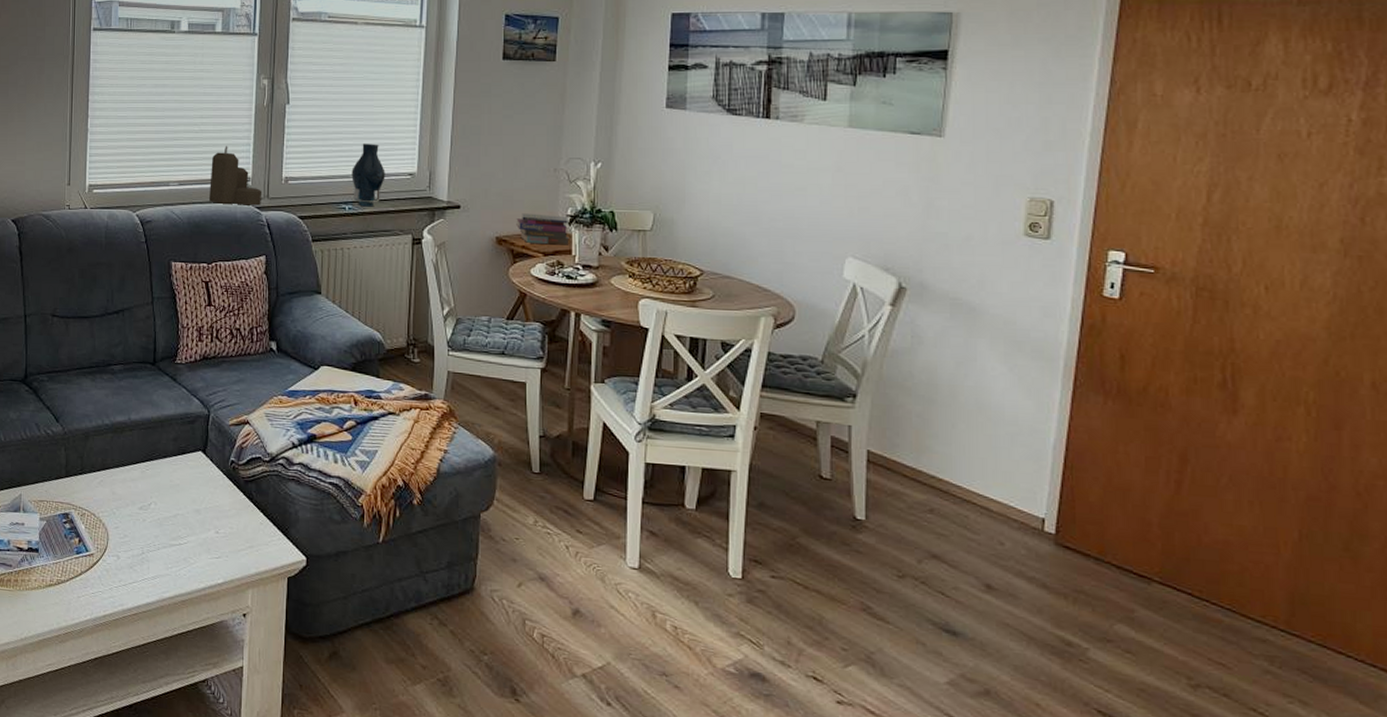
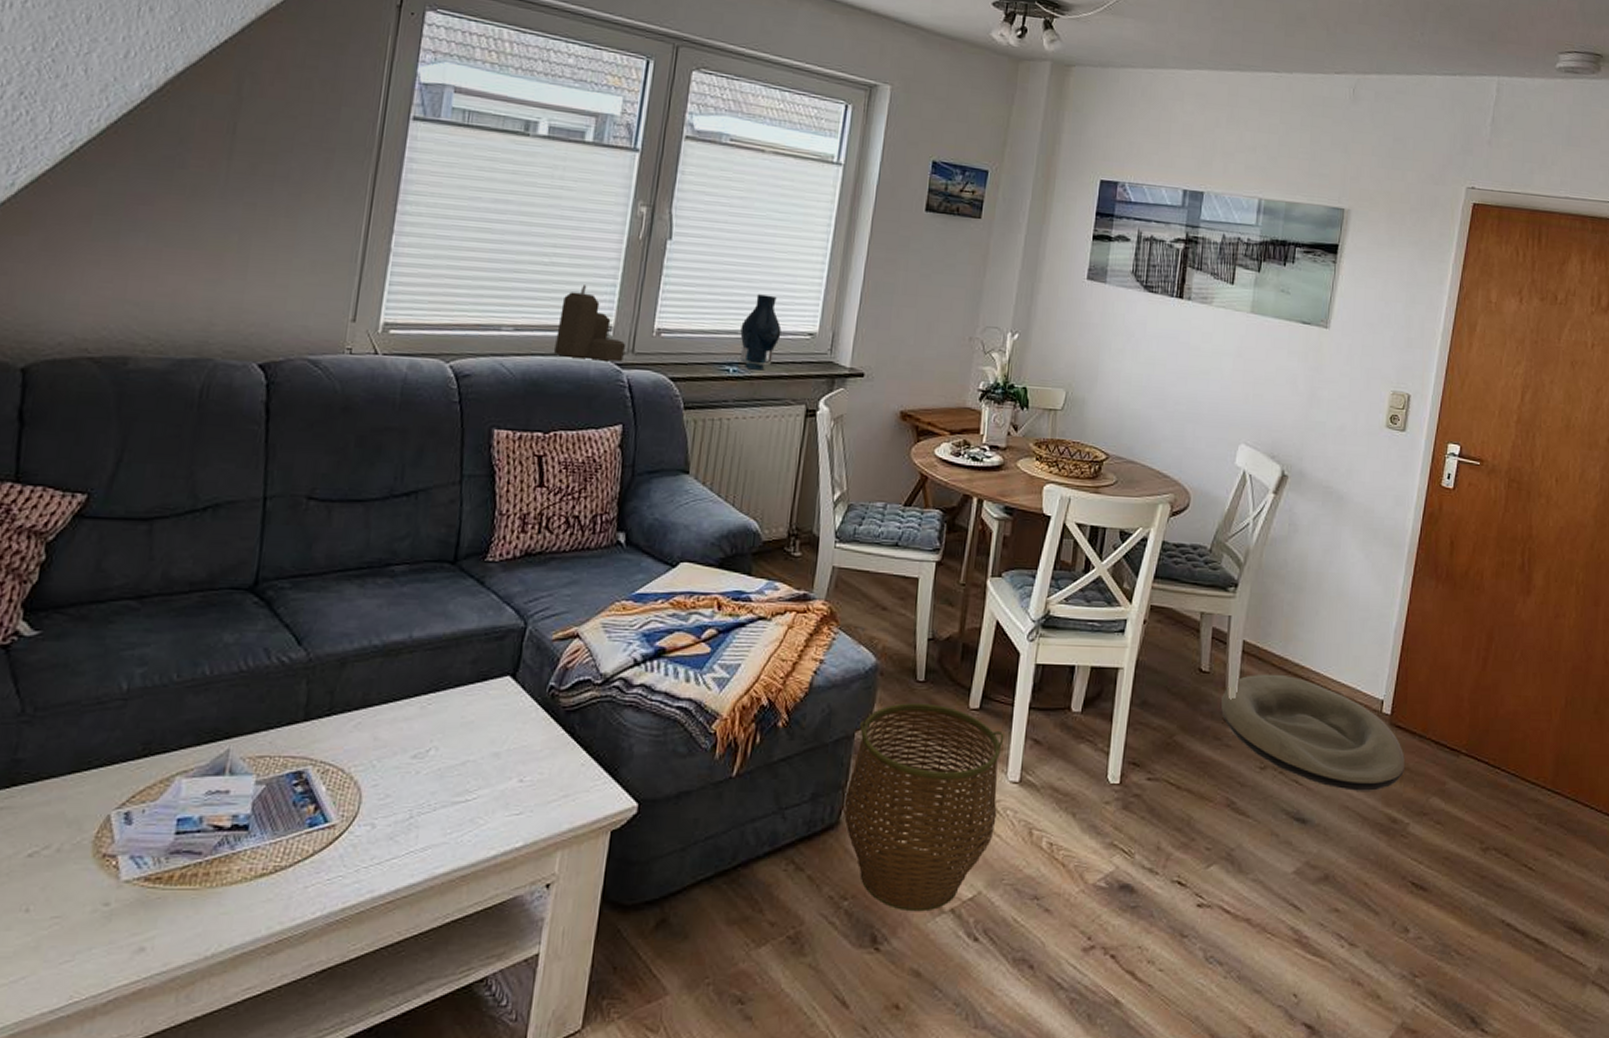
basket: none [476,491,620,674] -> present [843,703,1004,912]
books: present [516,213,570,245] -> none [924,385,979,423]
dog bed: none [847,484,1079,611] -> present [1221,674,1406,791]

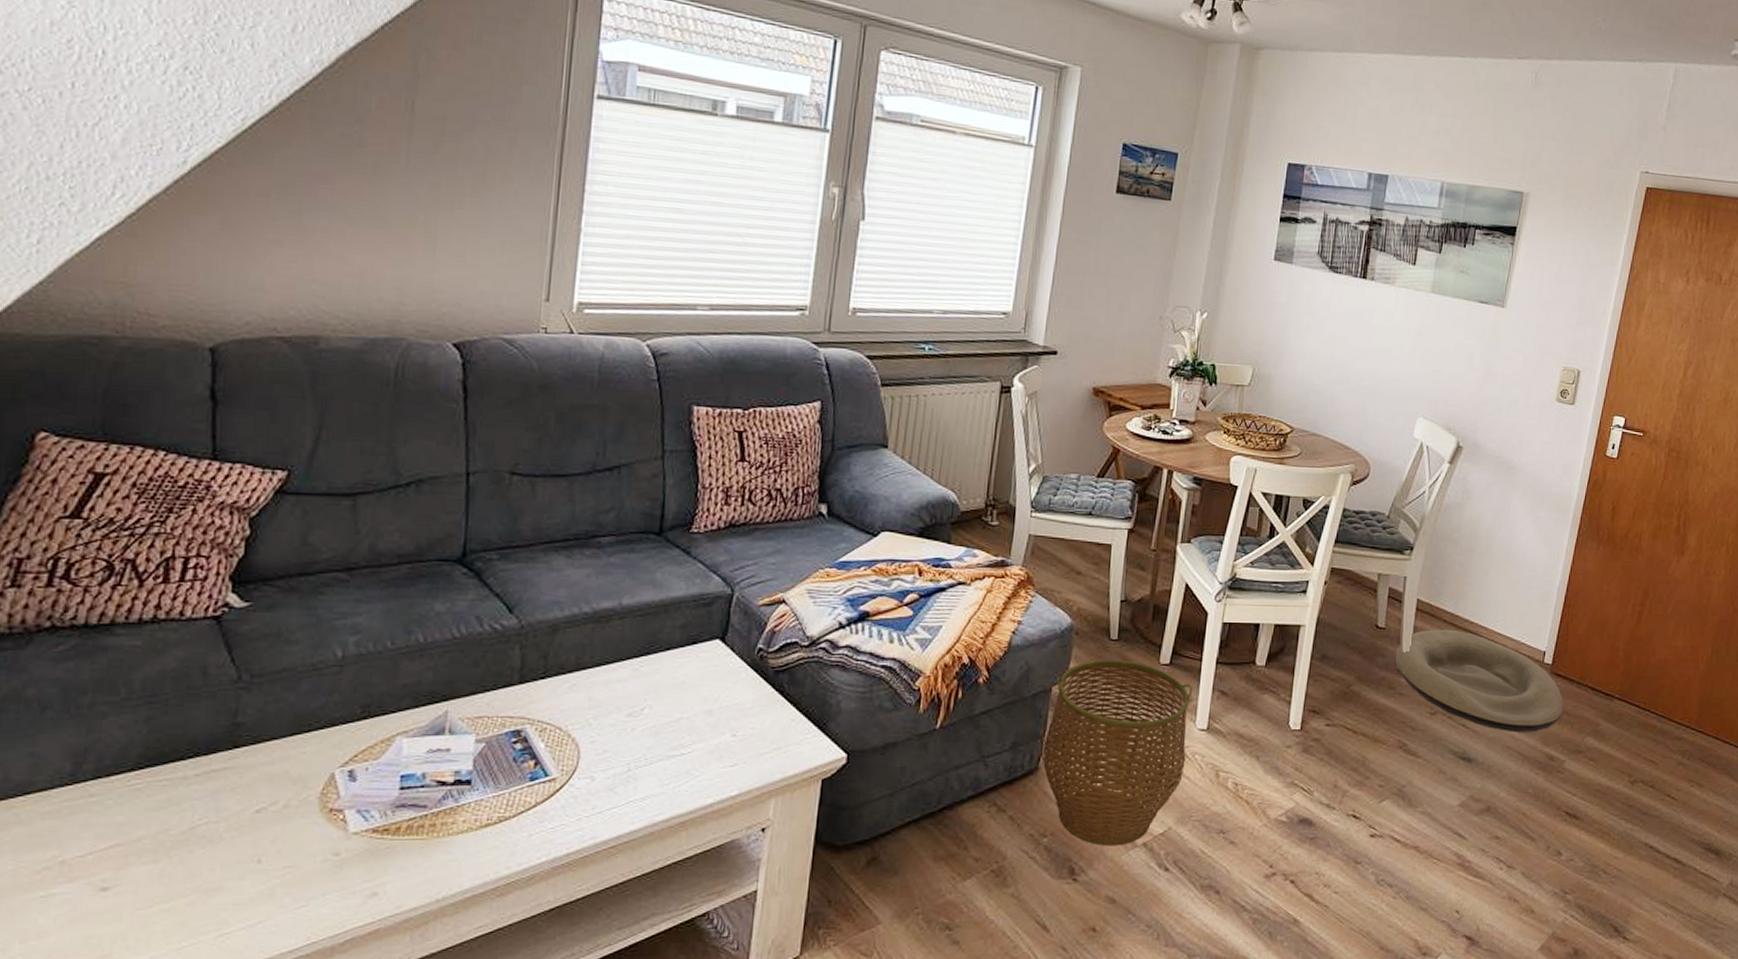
candle: present [554,285,626,362] -> none [751,265,822,341]
vase: present [739,294,782,371] -> none [934,274,976,349]

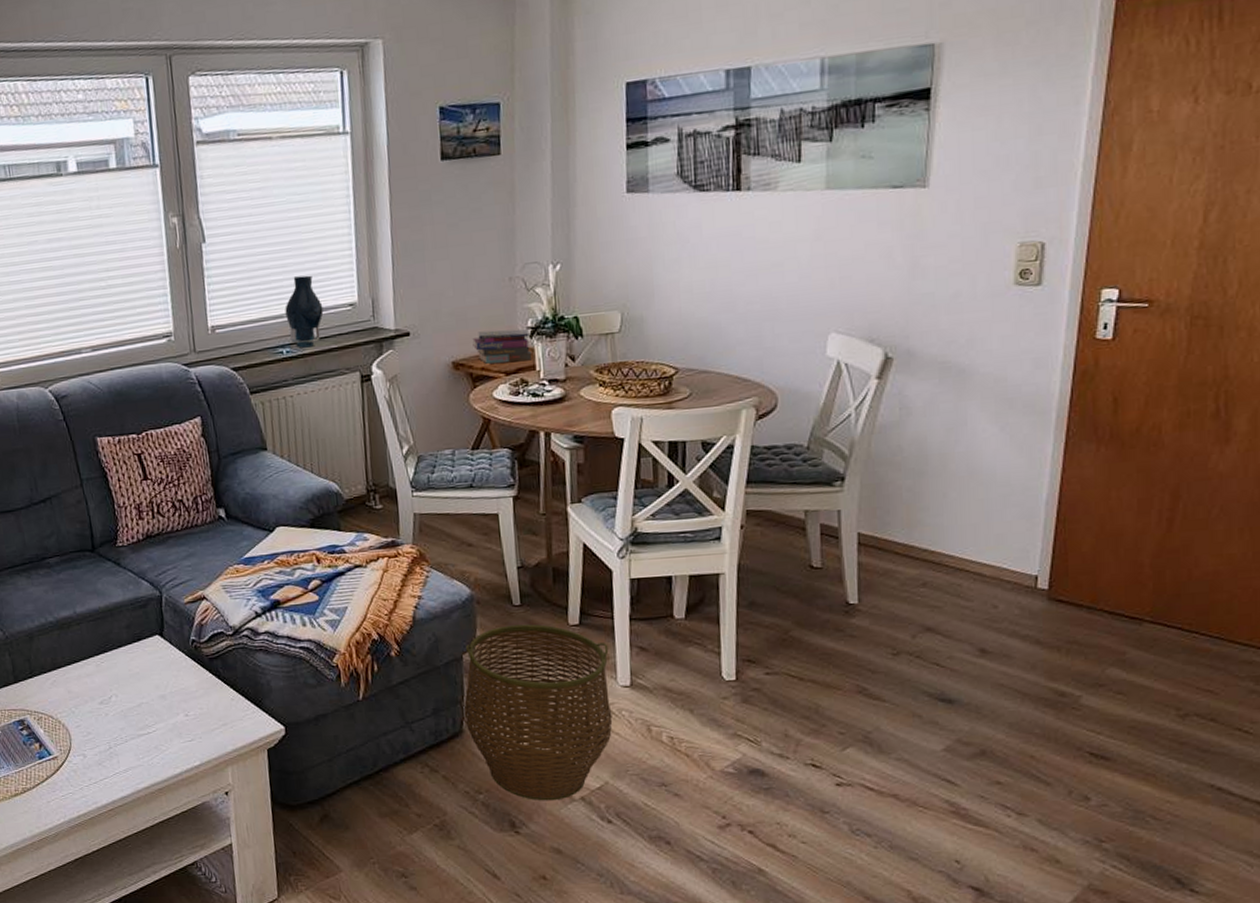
vase: none [934,274,976,349] -> present [285,275,324,348]
books: none [1115,363,1169,399] -> present [472,329,533,364]
dog bed: present [1395,629,1564,732] -> none [839,561,1072,669]

